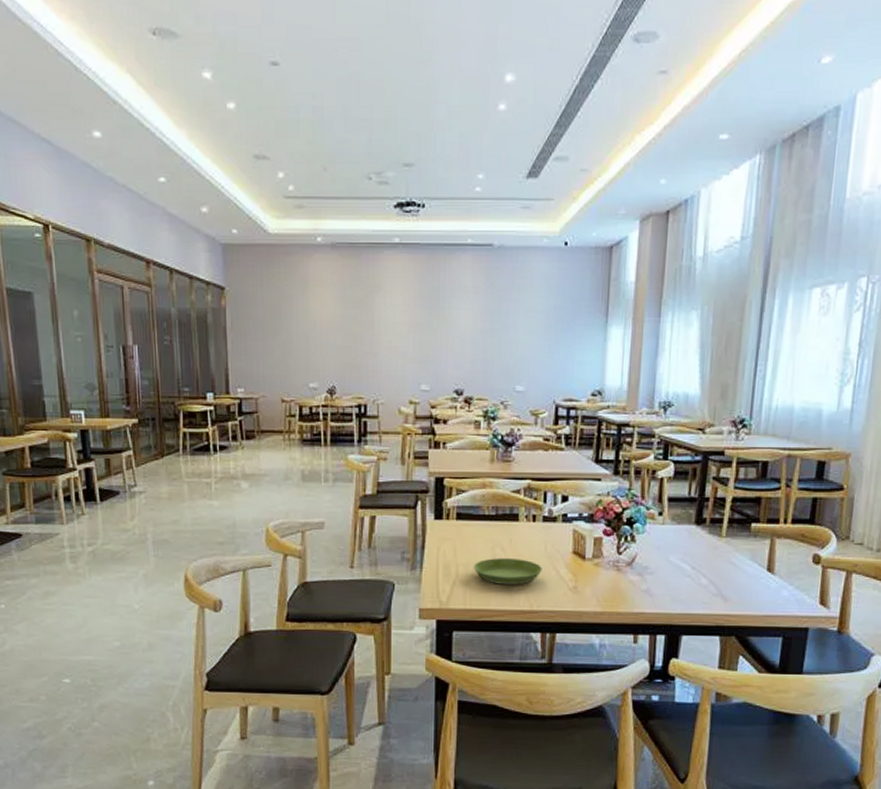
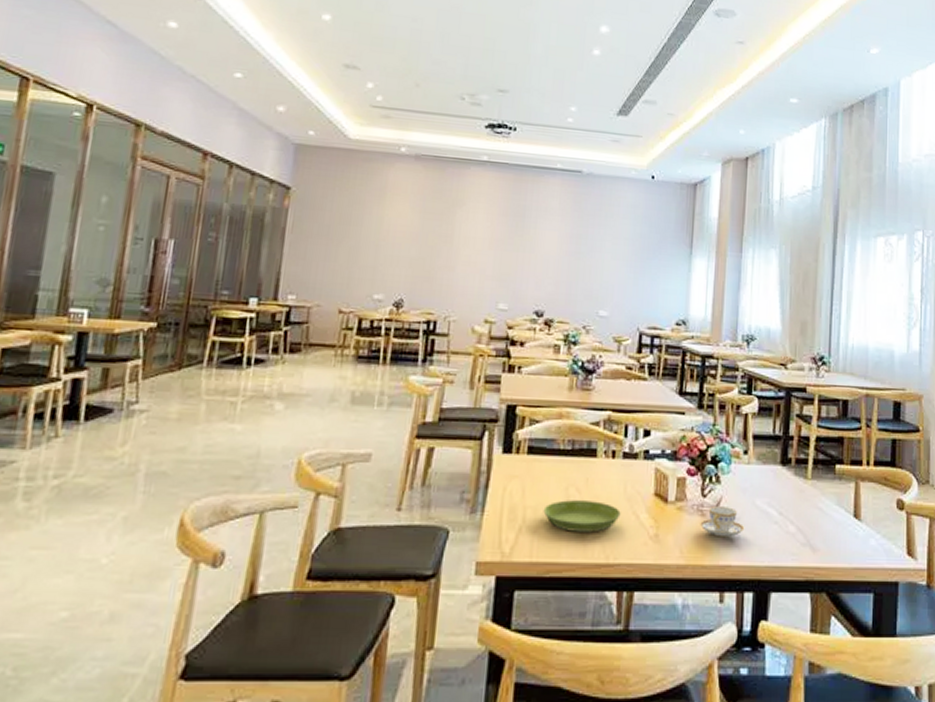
teacup: none [616,562,659,589] -> present [700,506,745,538]

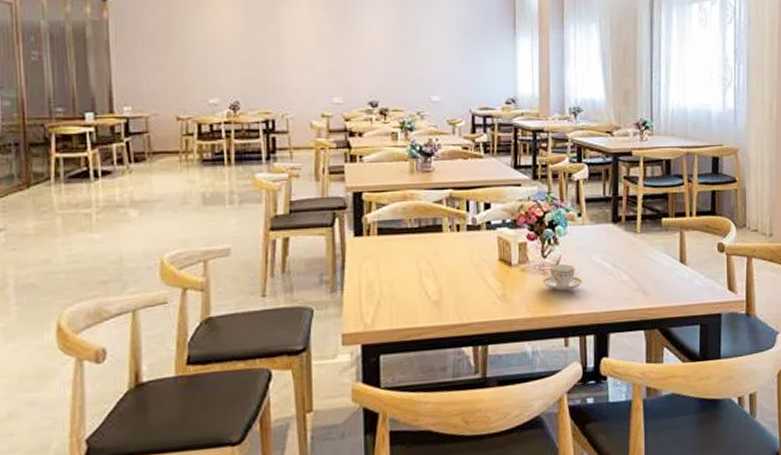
saucer: present [543,500,621,532] -> none [398,271,470,300]

